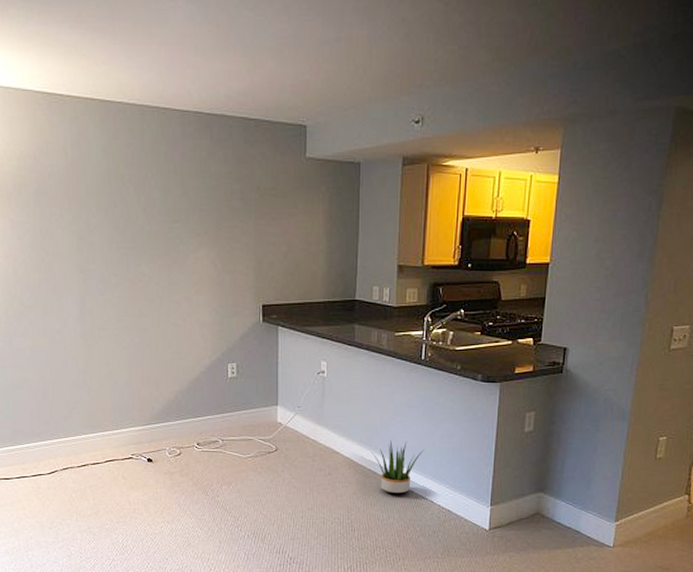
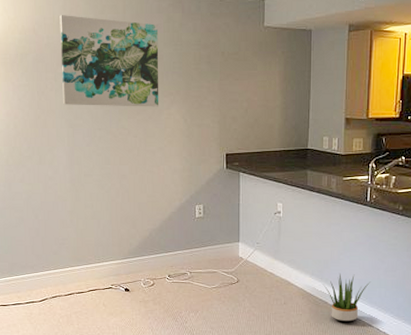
wall art: none [65,139,185,250] -> present [60,15,159,107]

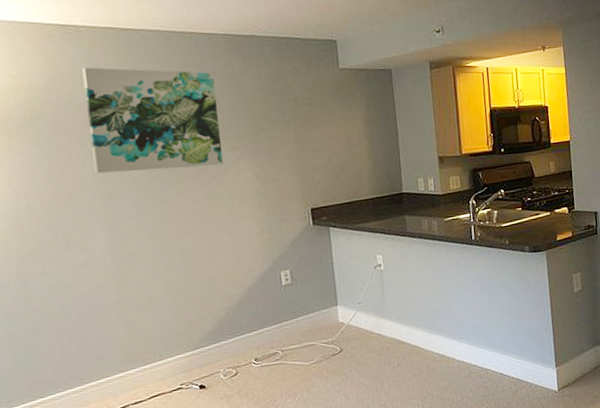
potted plant: present [322,273,371,322] -> none [436,319,488,374]

